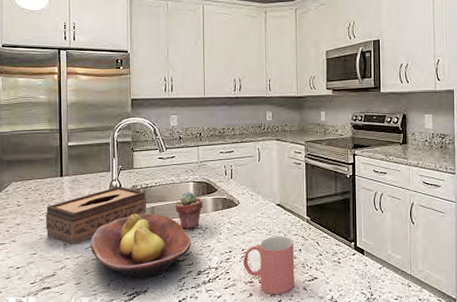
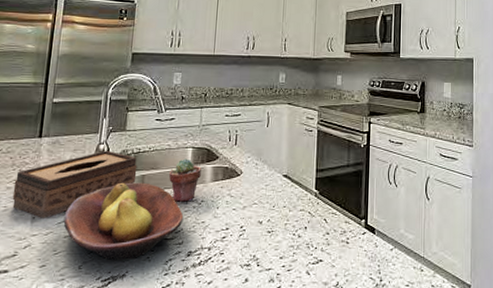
mug: present [242,236,295,295] -> none [240,211,300,281]

